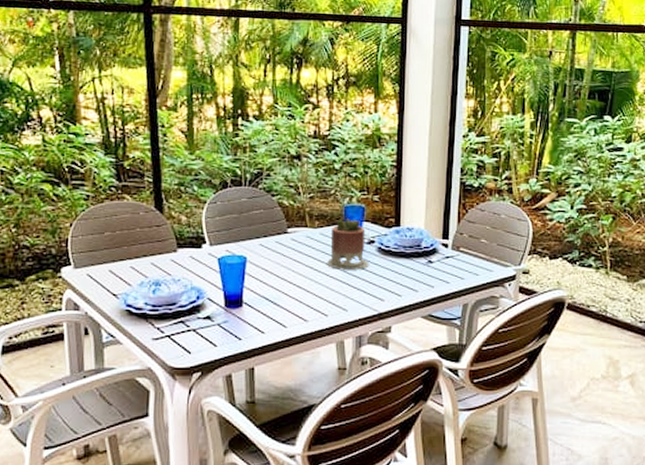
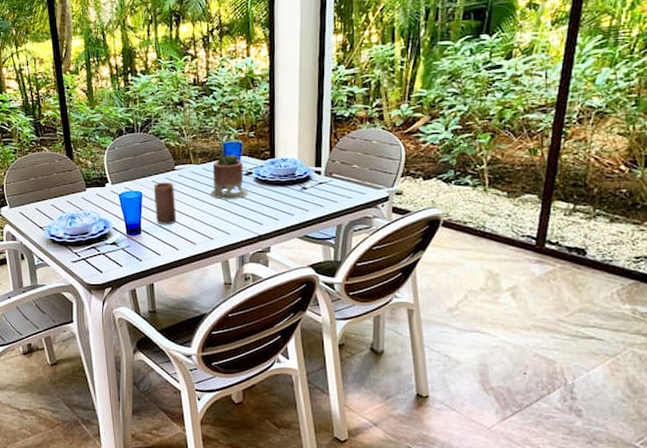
candle: none [260,247,286,297] -> present [153,182,176,225]

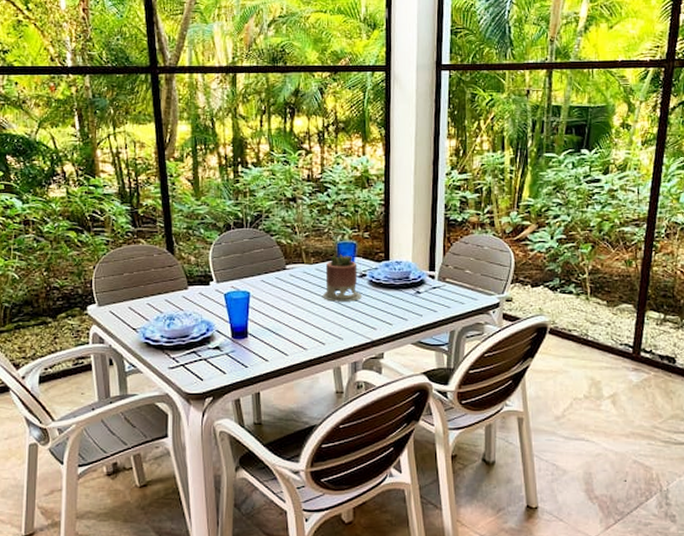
candle: present [153,182,176,225] -> none [262,282,286,328]

